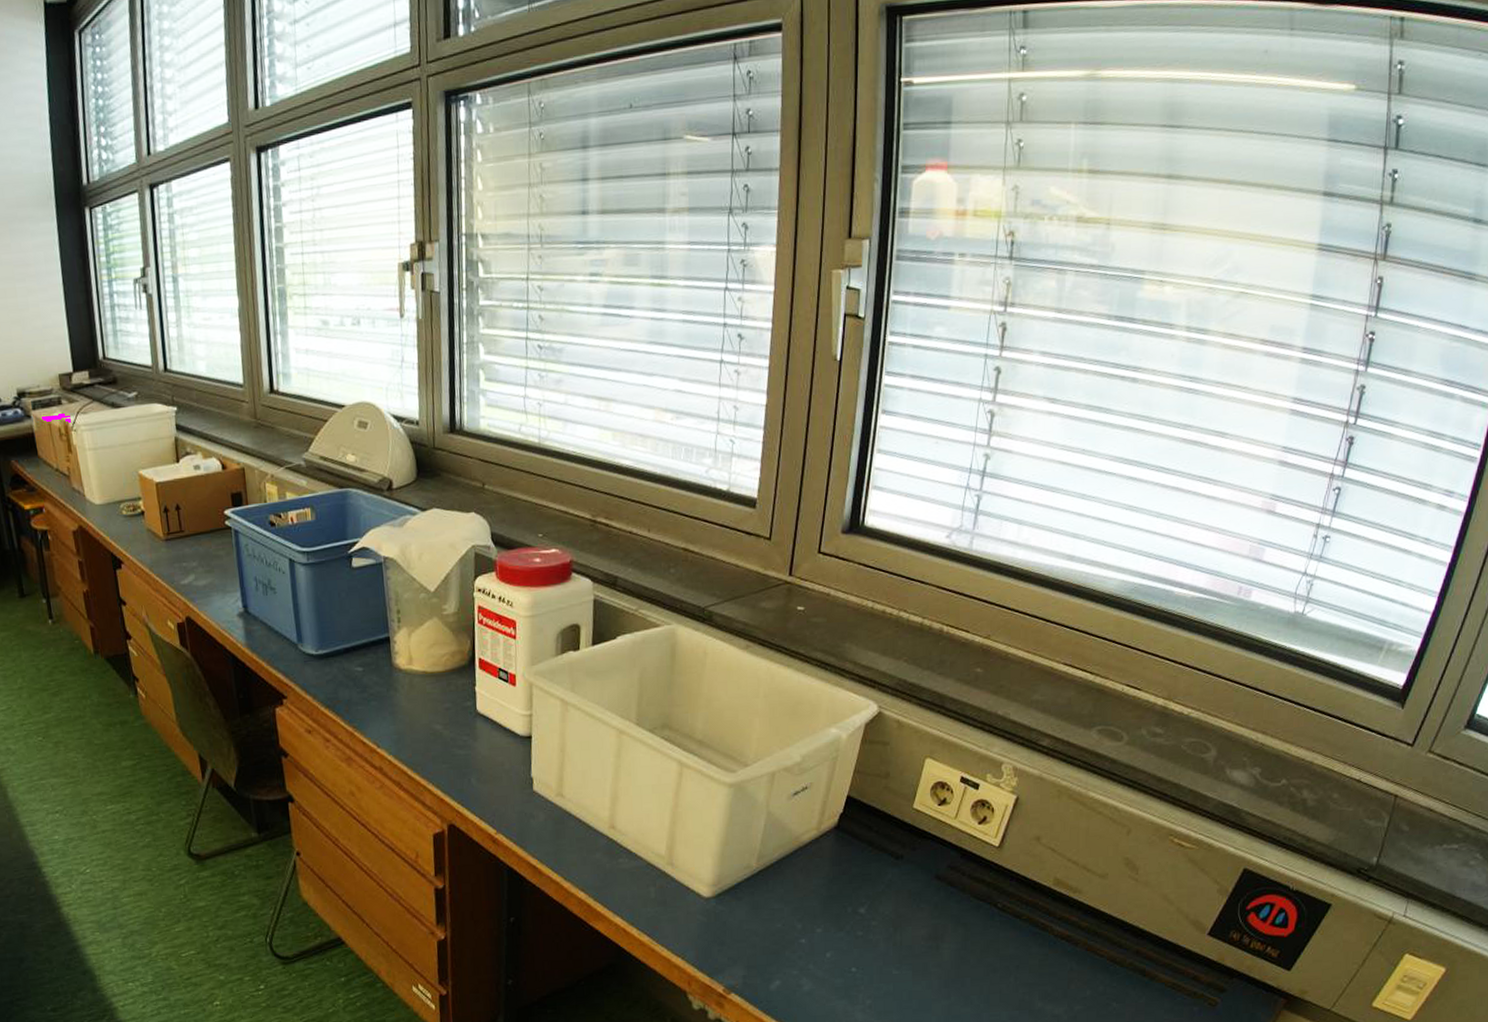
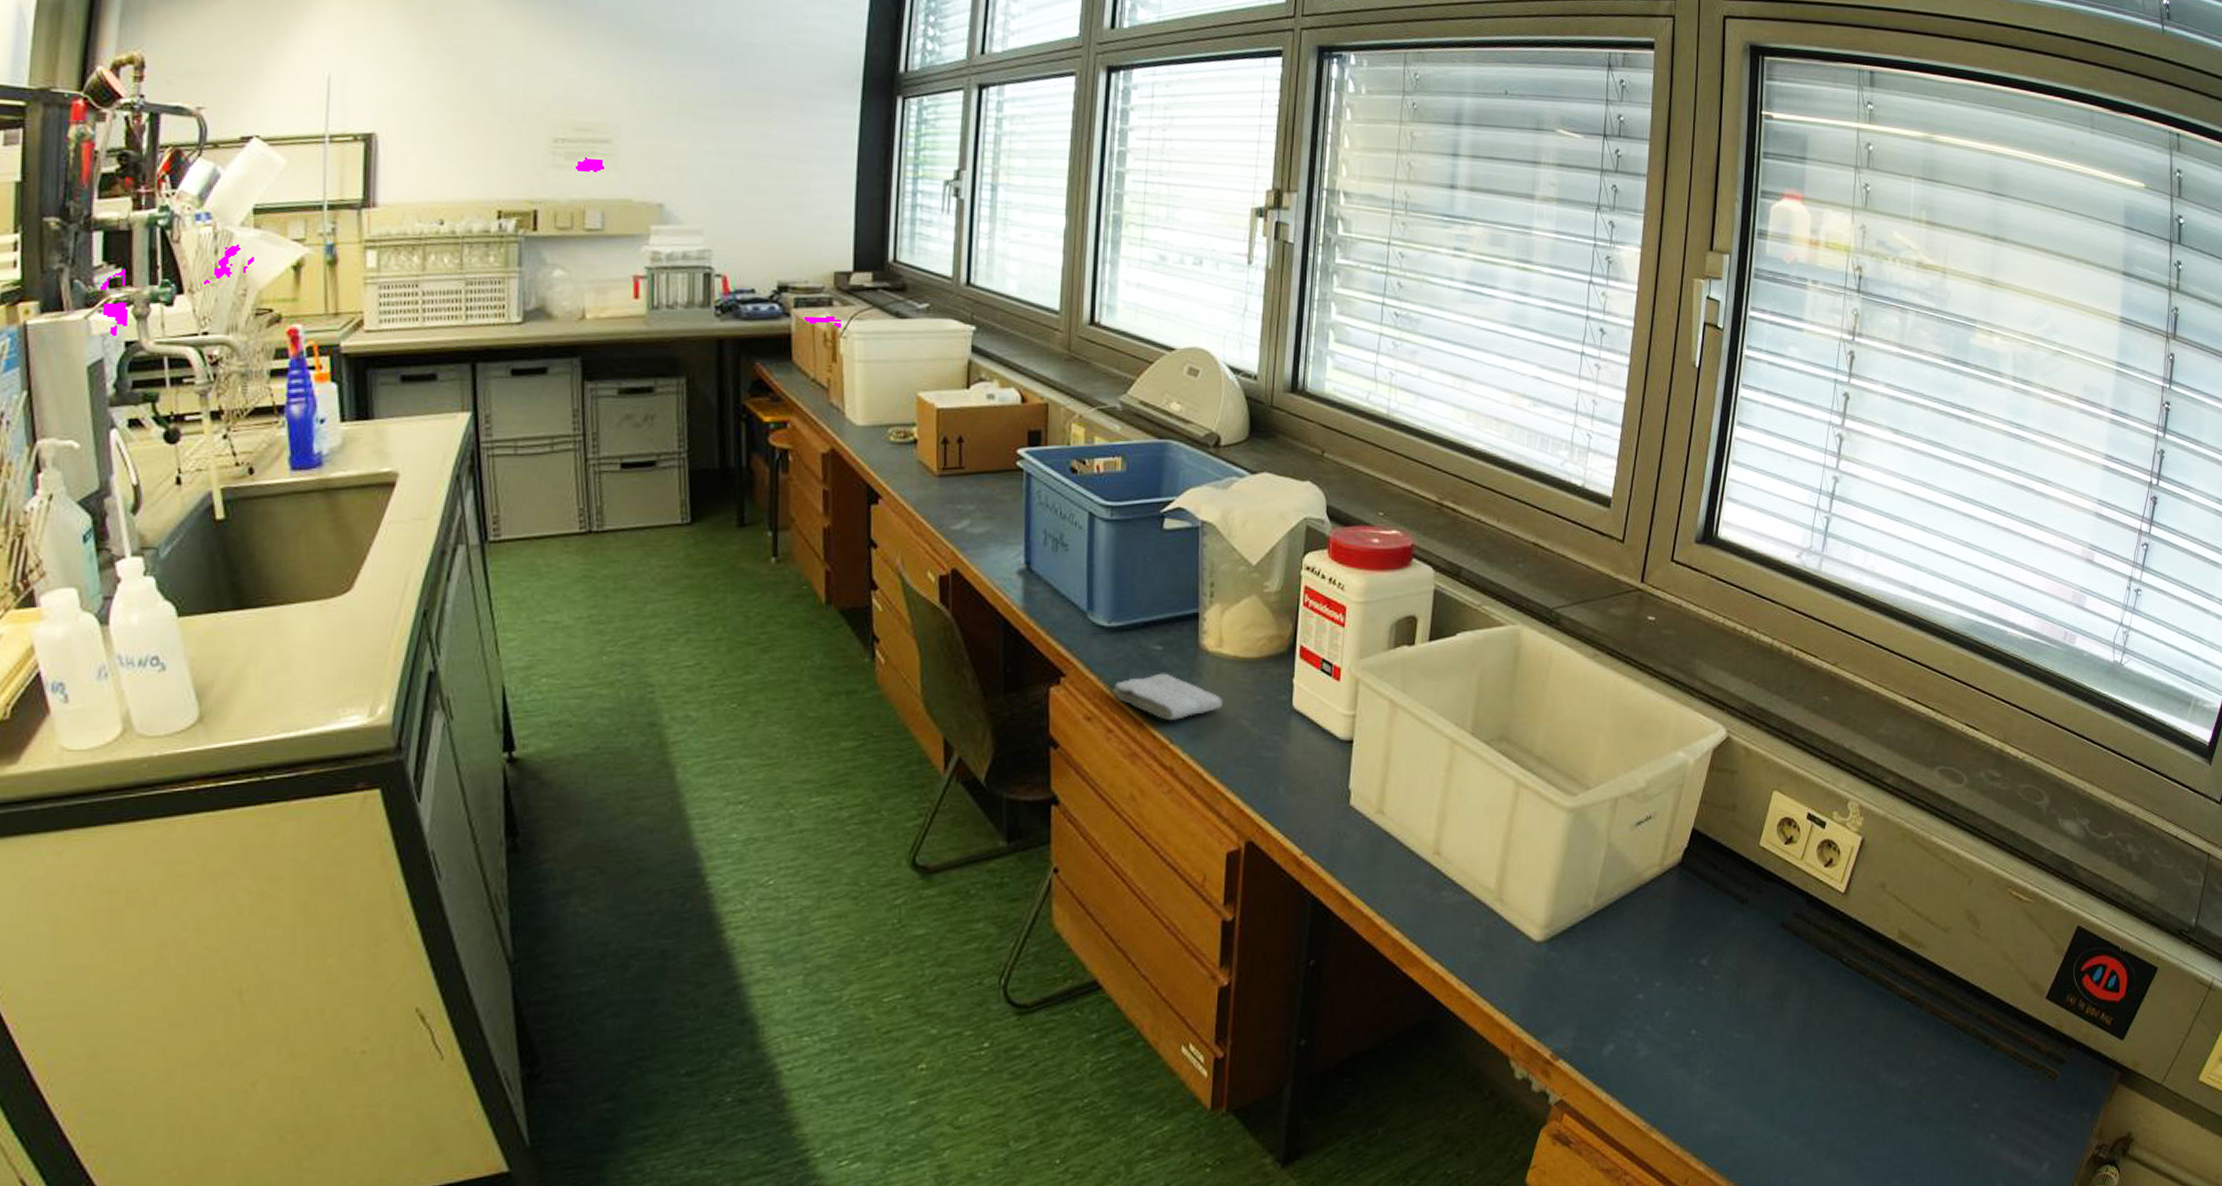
washcloth: none [326,690,418,729] -> present [1112,673,1224,720]

